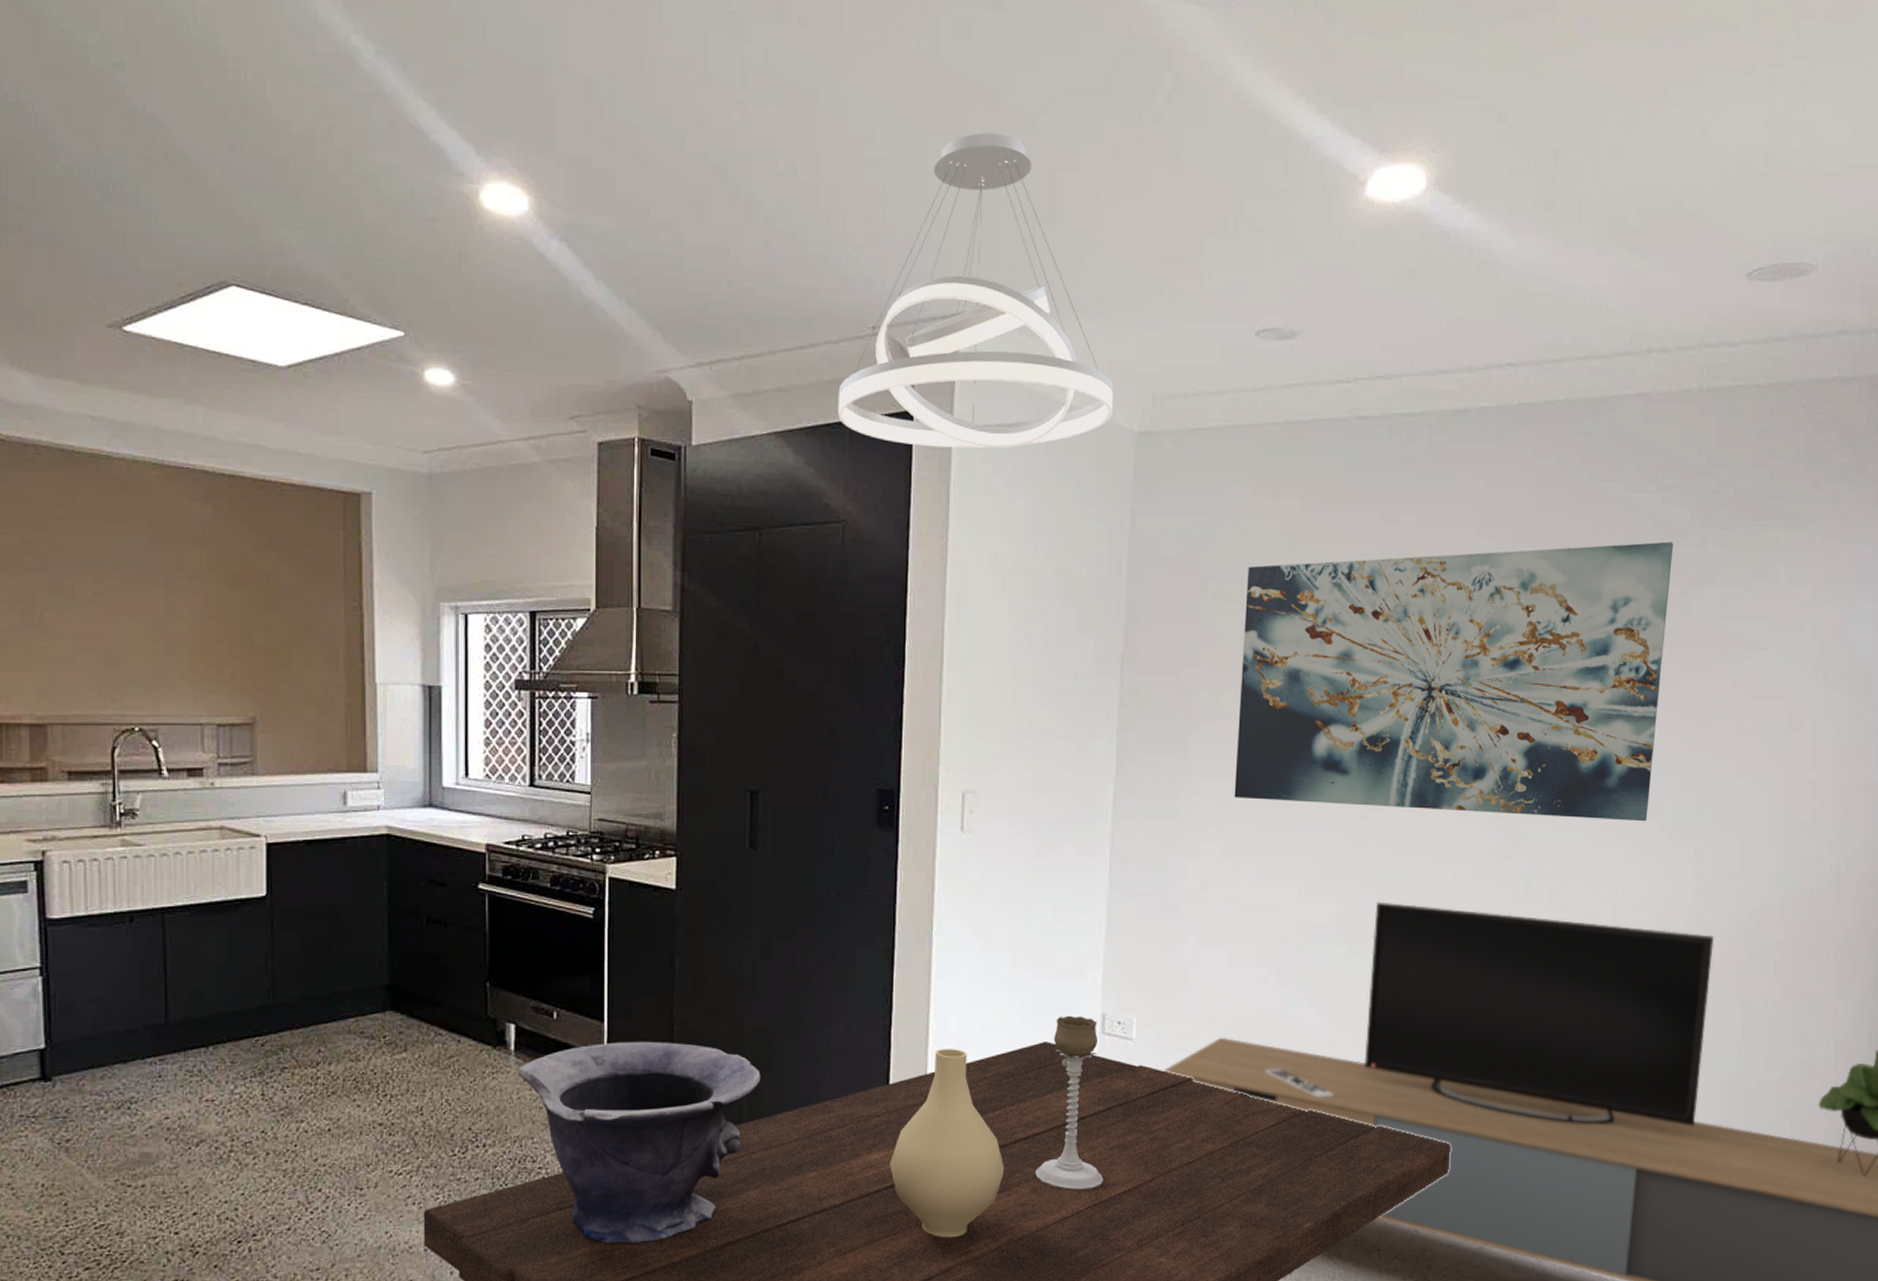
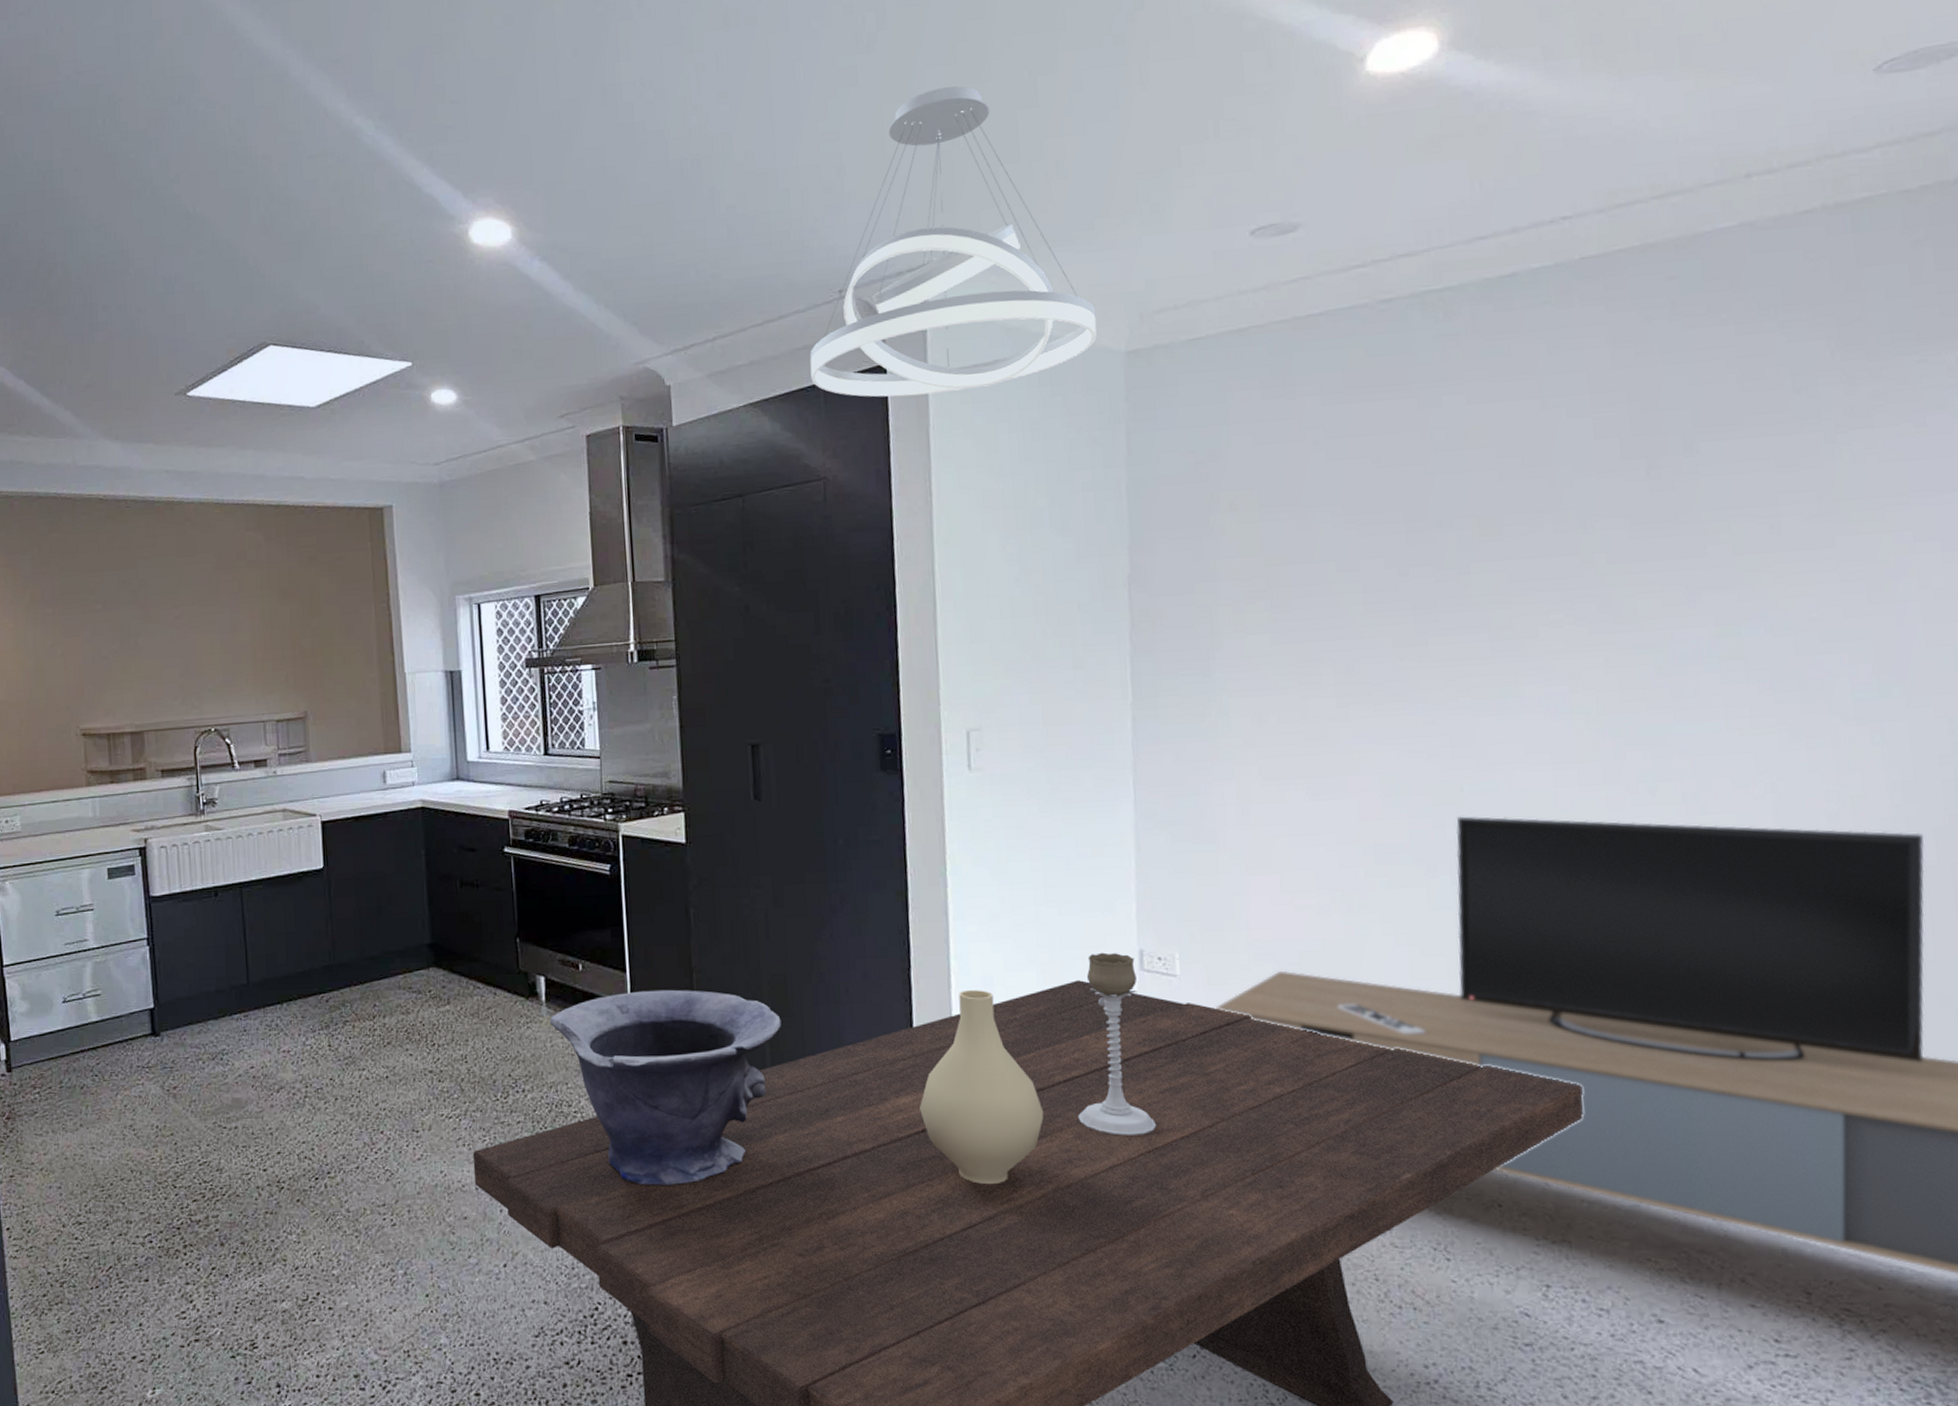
wall art: present [1234,542,1673,822] -> none [1264,383,1810,716]

